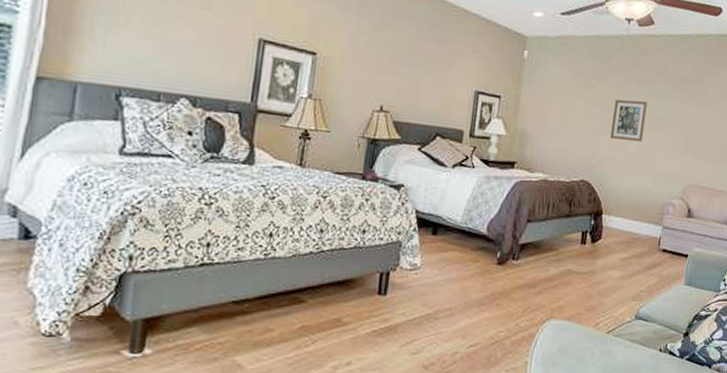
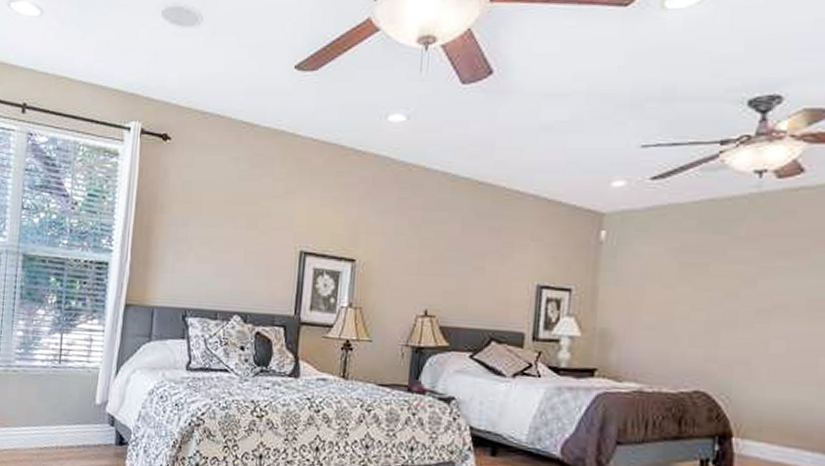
wall art: present [610,99,648,142] -> none [739,279,800,337]

